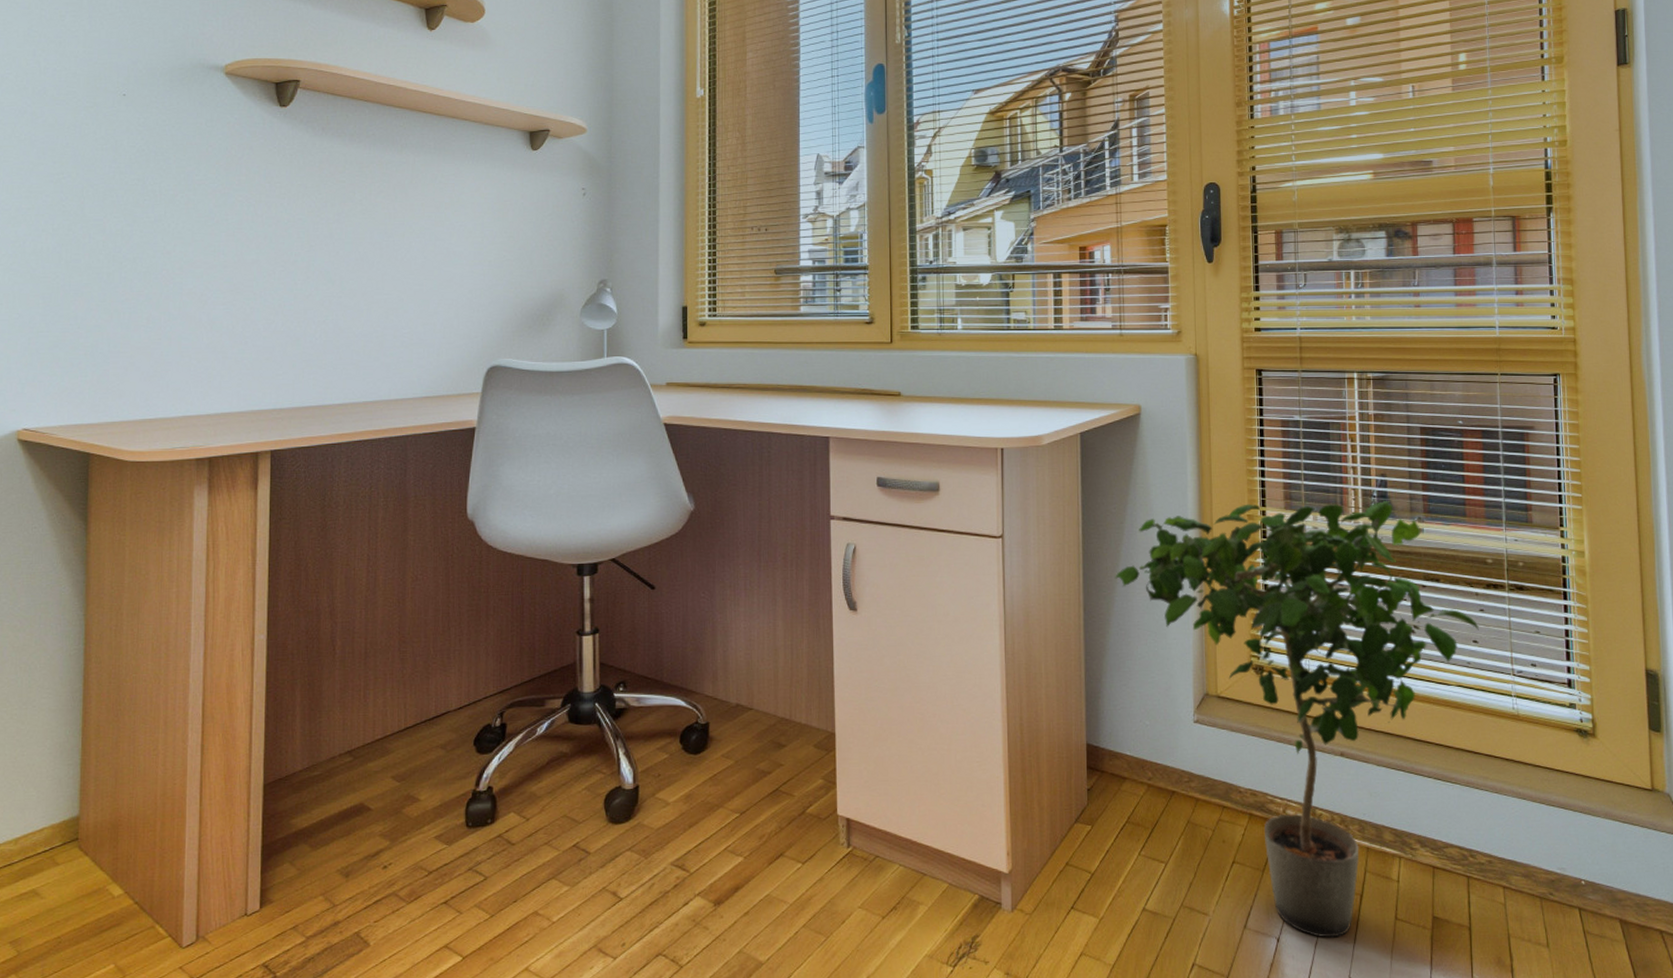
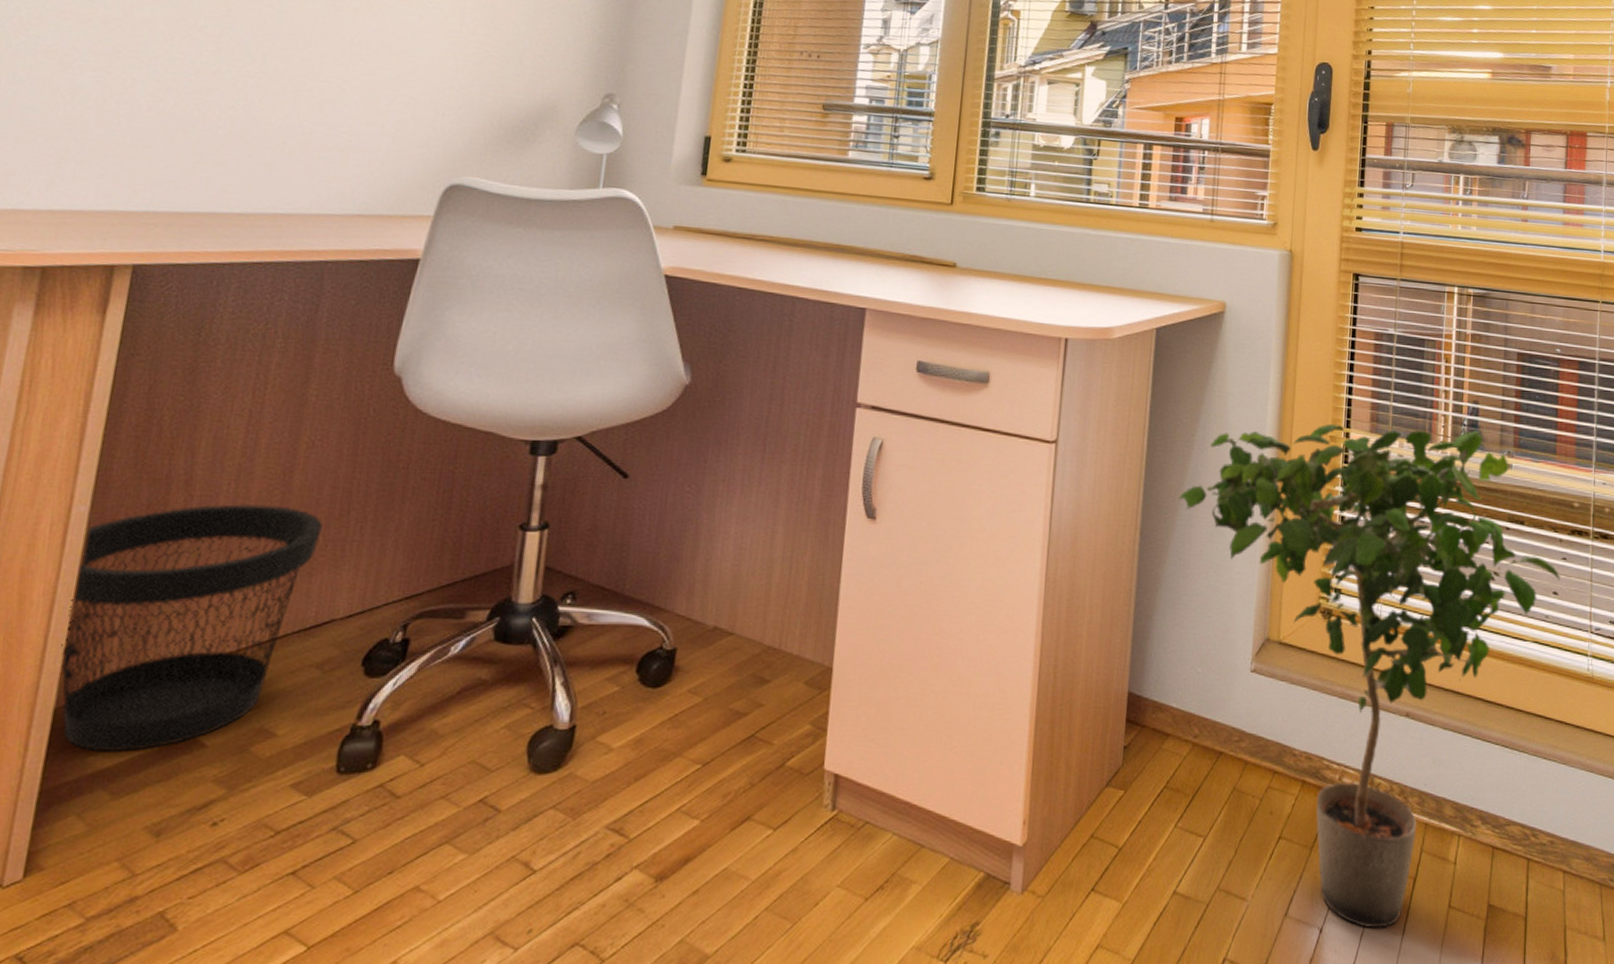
wastebasket: none [262,626,433,817] -> present [61,504,324,753]

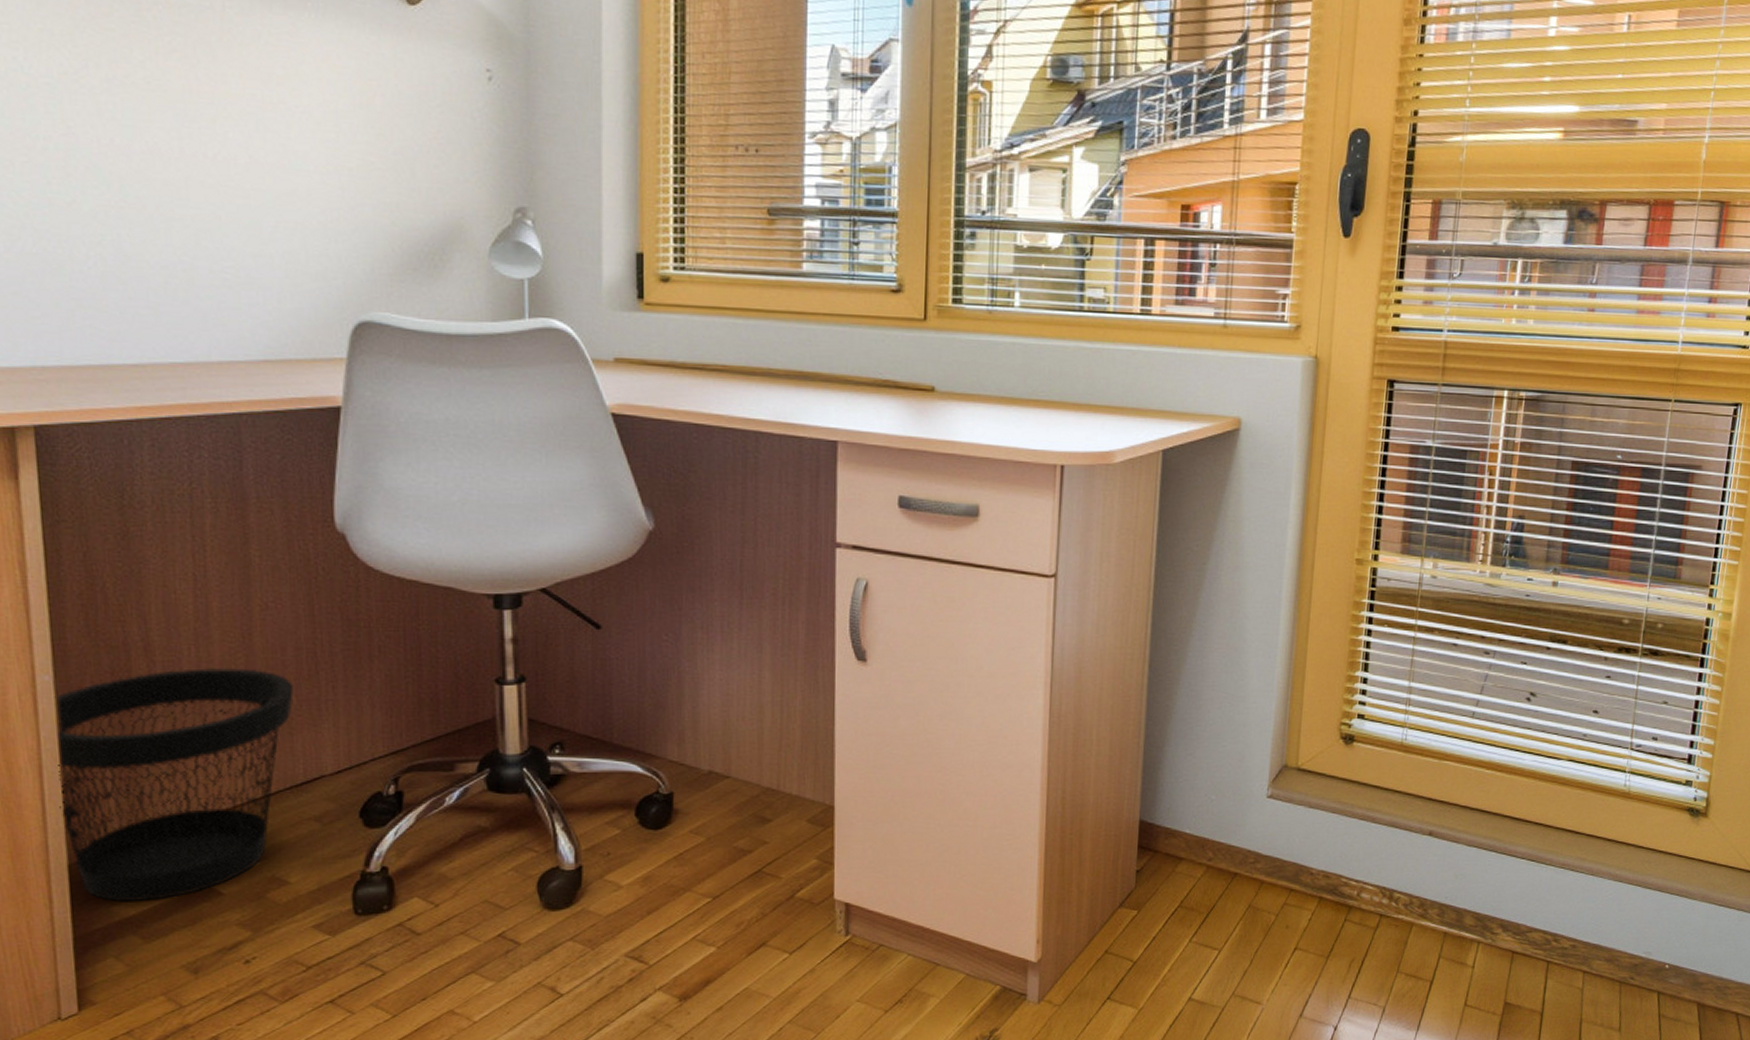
potted plant: present [1179,423,1560,929] -> none [1190,545,1603,1026]

